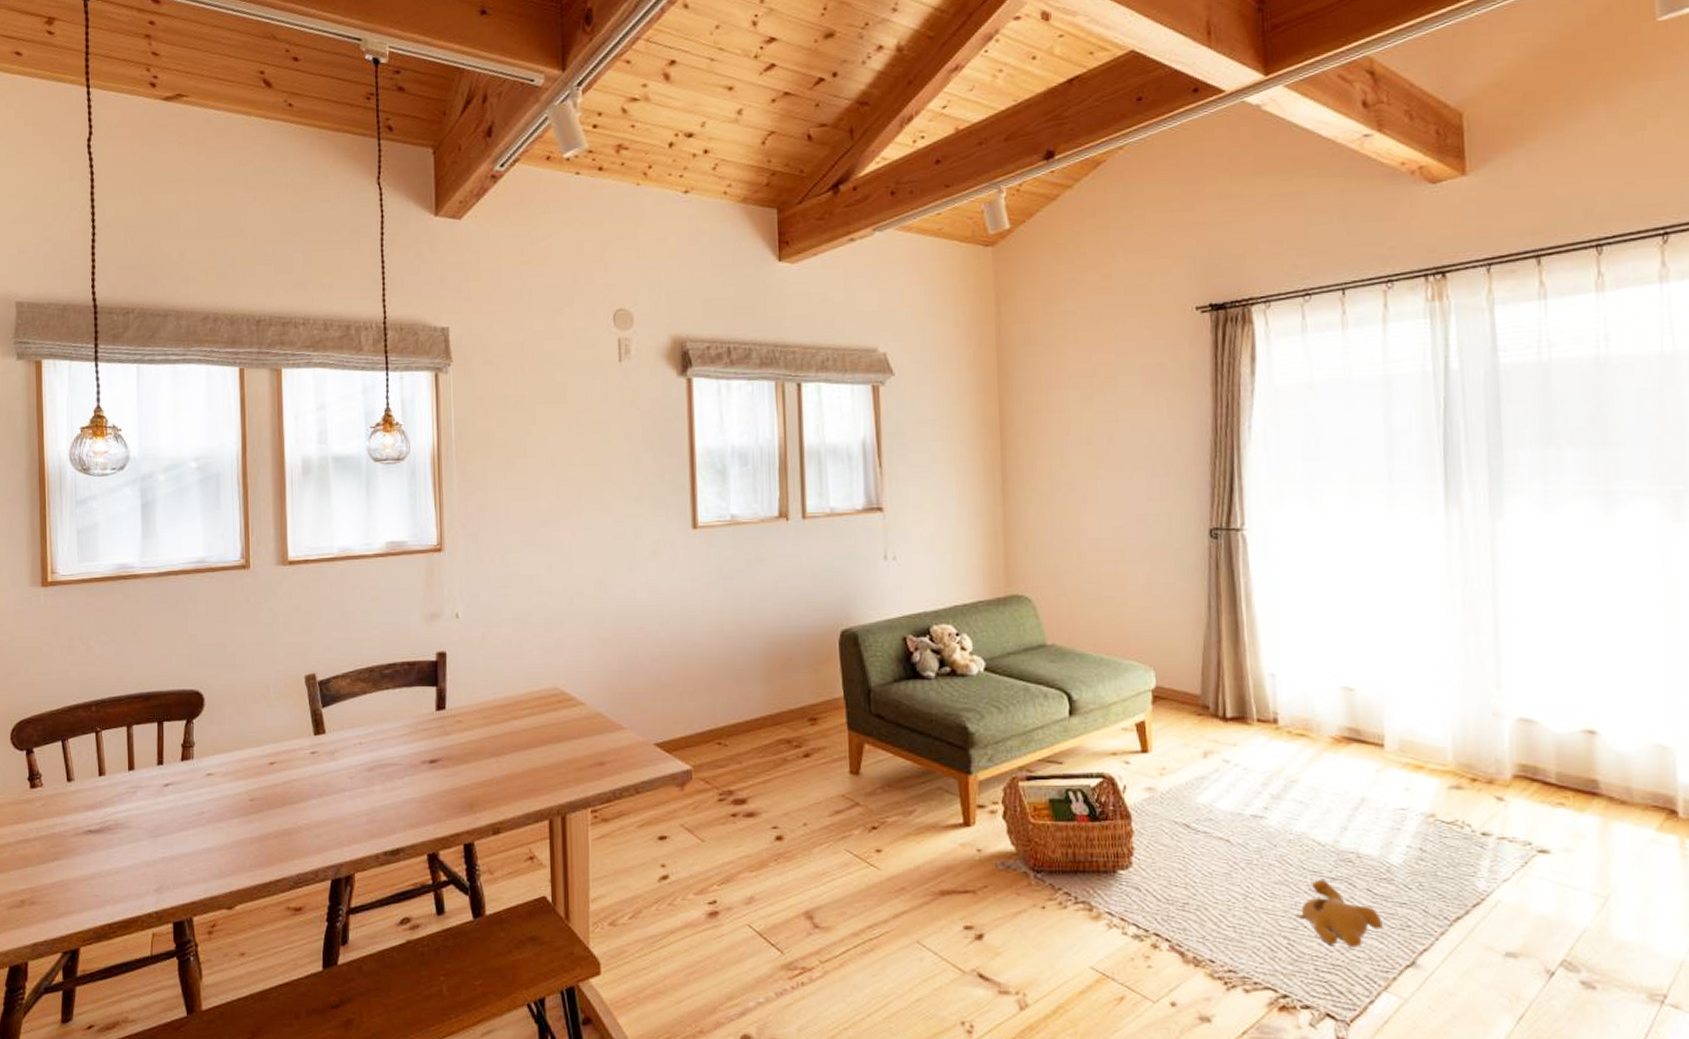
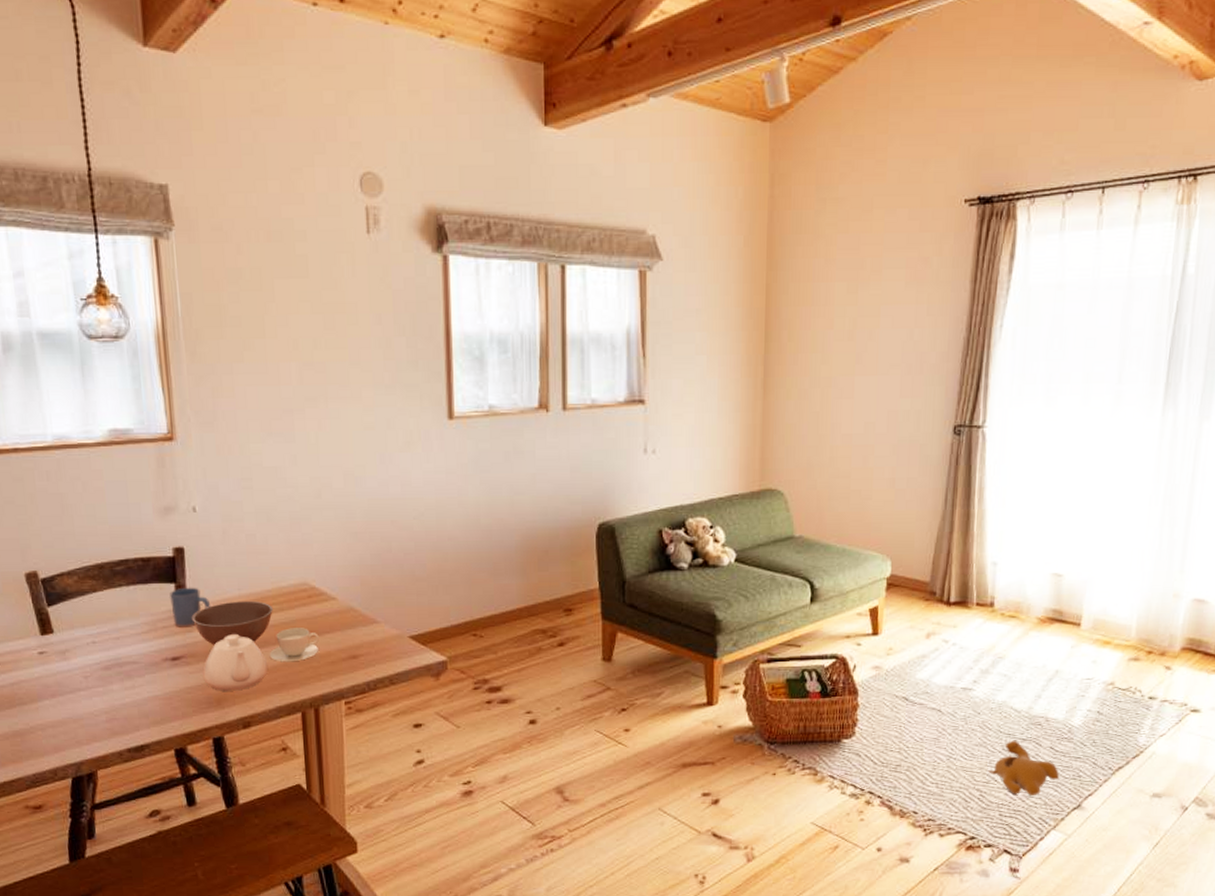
mug: none [431,690,468,730] -> present [170,587,211,627]
bowl: none [450,705,525,749] -> present [191,600,273,645]
teapot: none [457,738,519,797] -> present [203,634,269,692]
teacup: none [520,733,568,766] -> present [269,628,320,661]

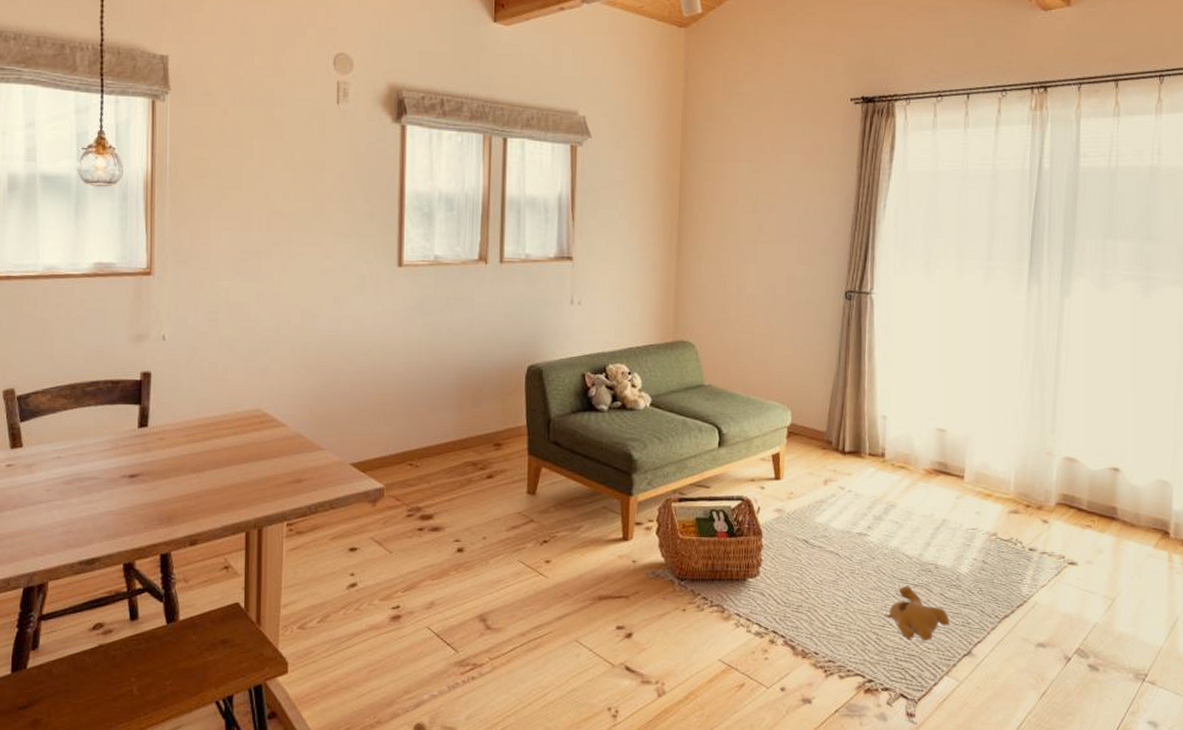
mug: present [170,587,211,627] -> none [134,409,171,447]
bowl: present [191,600,273,645] -> none [151,424,227,465]
teapot: present [203,634,269,692] -> none [157,455,218,510]
teacup: present [269,628,320,661] -> none [220,451,267,483]

